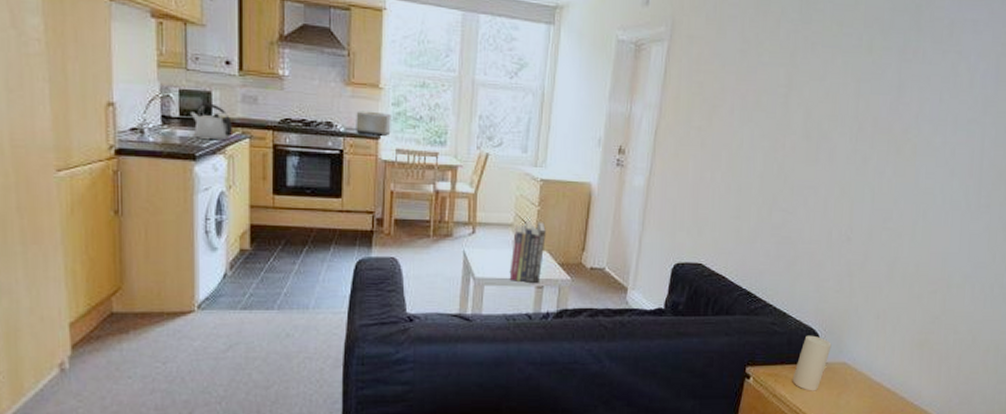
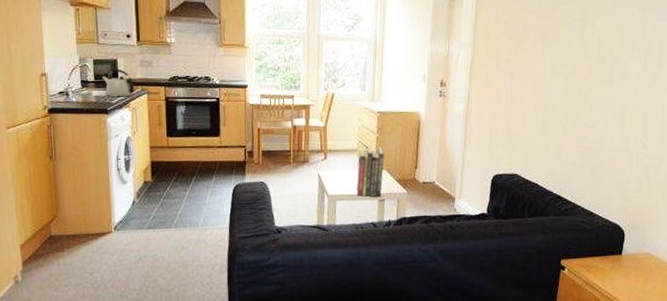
toaster: present [356,111,391,137] -> none [228,66,256,86]
candle: present [792,335,832,391] -> none [602,230,635,279]

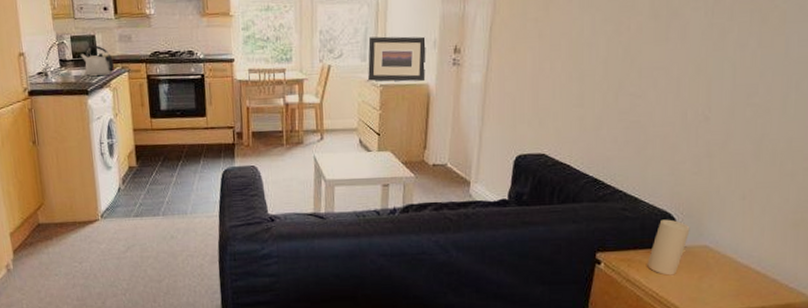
books: present [356,146,384,197] -> none [356,124,389,182]
picture frame: none [367,70,417,110] -> present [368,36,426,82]
candle: none [602,230,635,279] -> present [647,219,690,276]

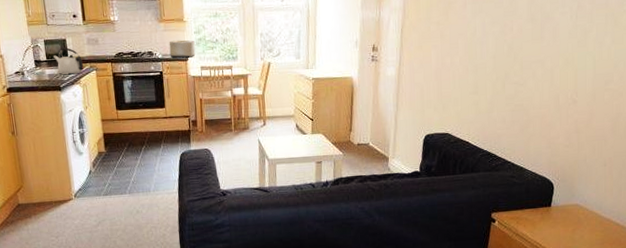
toaster: none [212,37,243,60] -> present [169,40,196,59]
picture frame: present [368,36,426,82] -> none [301,37,350,76]
candle: present [647,219,690,276] -> none [532,184,564,230]

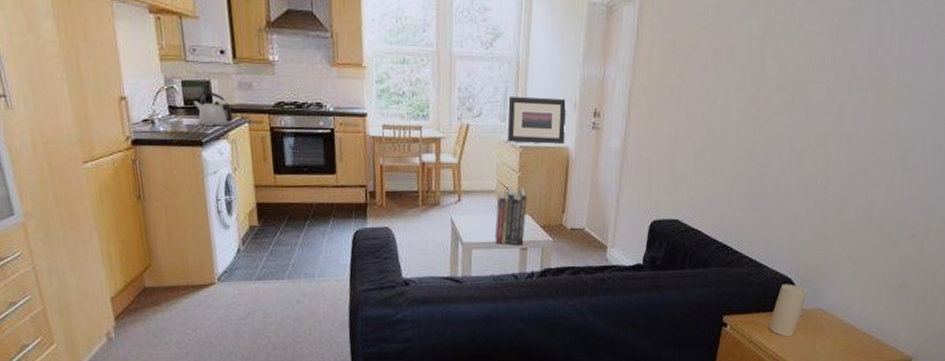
toaster: present [169,40,196,59] -> none [343,90,377,114]
books: none [294,111,320,160] -> present [494,186,527,245]
picture frame: none [301,37,350,76] -> present [507,96,566,145]
candle: none [532,184,564,230] -> present [768,284,807,337]

